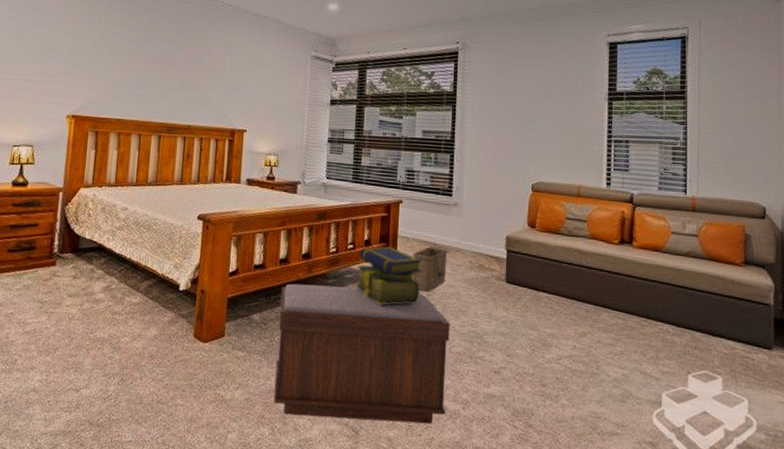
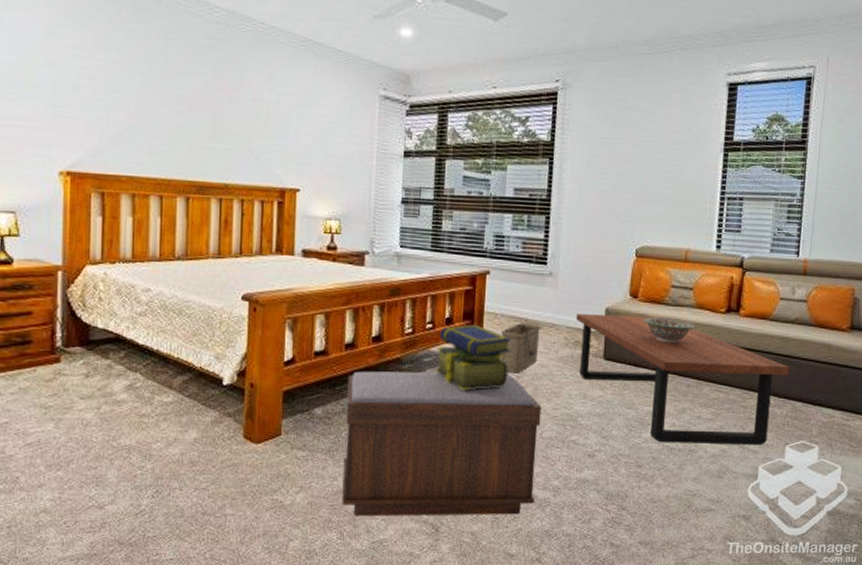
coffee table: none [479,240,686,373] -> present [575,314,790,446]
decorative bowl: none [542,245,590,271] -> present [644,317,695,344]

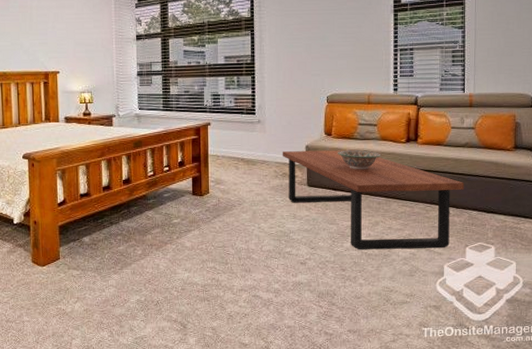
bench: present [342,371,542,516] -> none [107,203,261,319]
stack of books: present [435,324,512,390] -> none [173,165,232,217]
basket: present [501,323,542,373] -> none [223,161,255,202]

